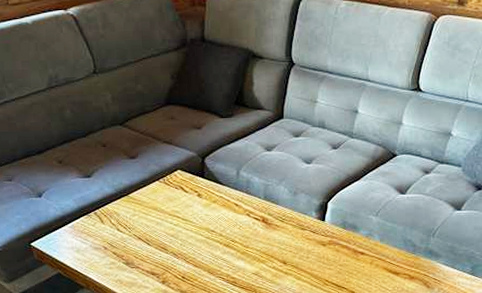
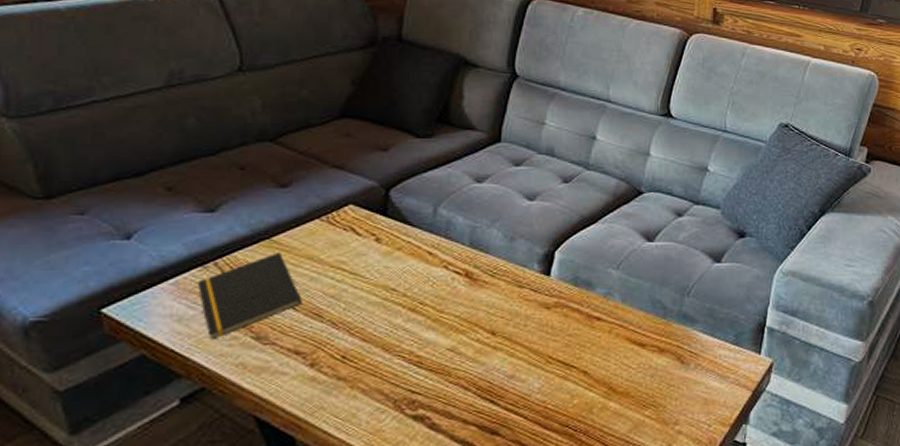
notepad: none [85,205,154,264] -> present [197,252,303,340]

